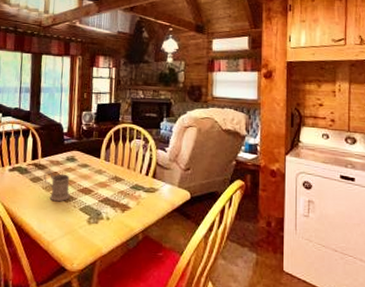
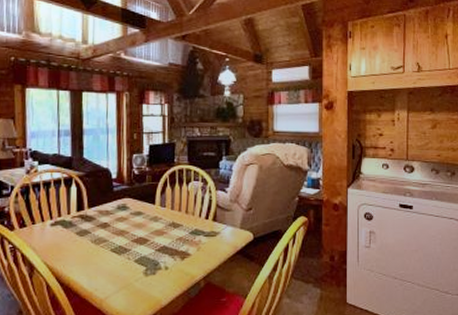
mug: present [44,170,70,202] -> none [92,221,123,255]

